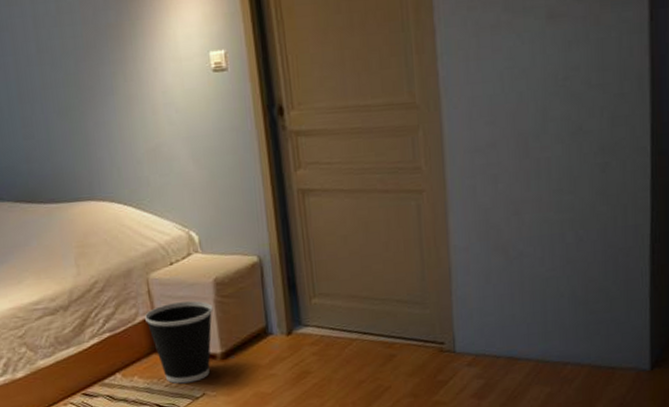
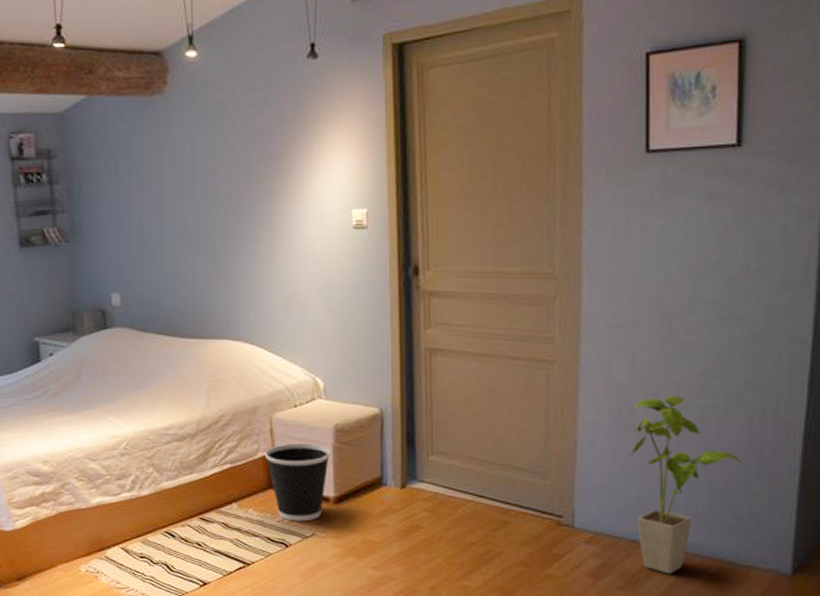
house plant: none [499,212,602,385] -> present [630,395,744,574]

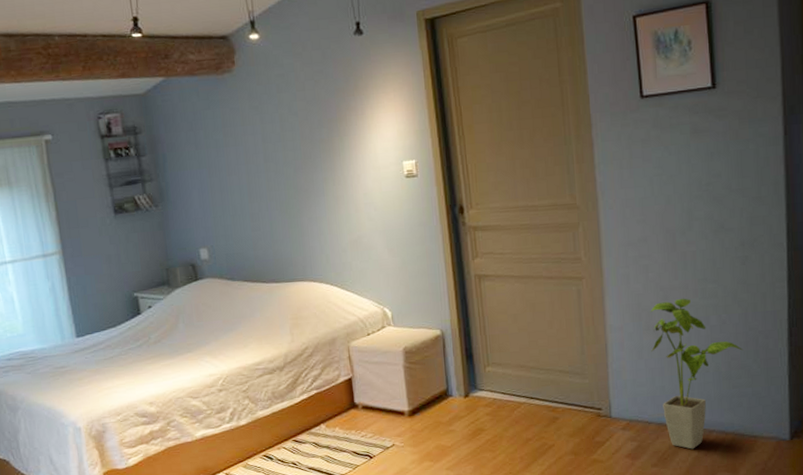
wastebasket: present [264,444,331,522] -> none [345,366,402,435]

